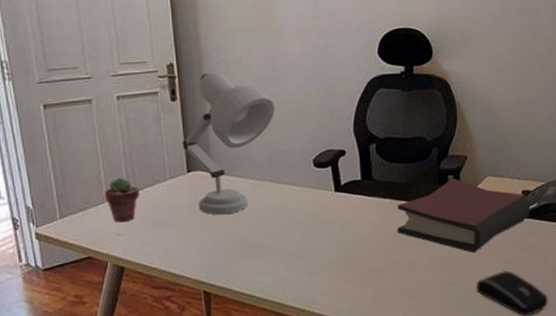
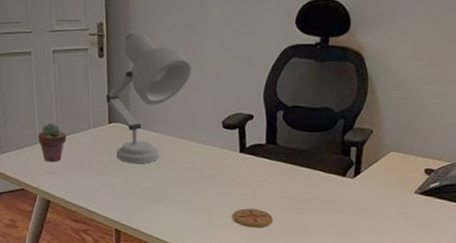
coaster: none [334,250,377,272] -> present [232,208,273,228]
hardback book: present [397,177,531,254] -> none [294,150,433,224]

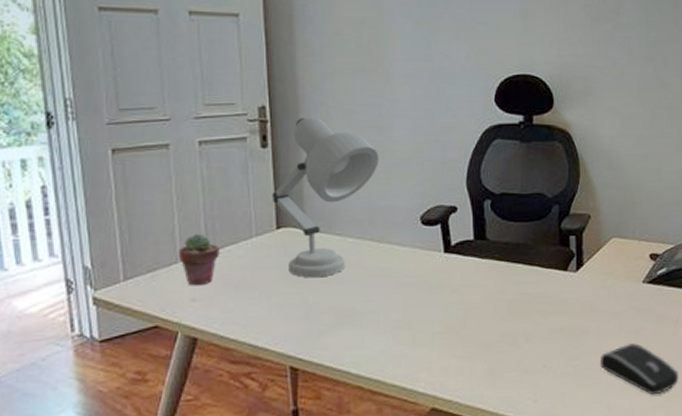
coaster: present [232,208,273,228] -> none [441,320,490,345]

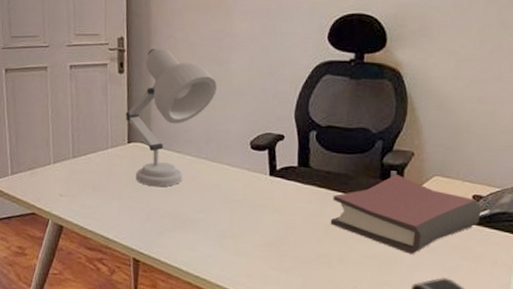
potted succulent: present [178,234,220,286] -> none [51,142,83,185]
hardback book: none [513,238,659,324] -> present [330,173,482,255]

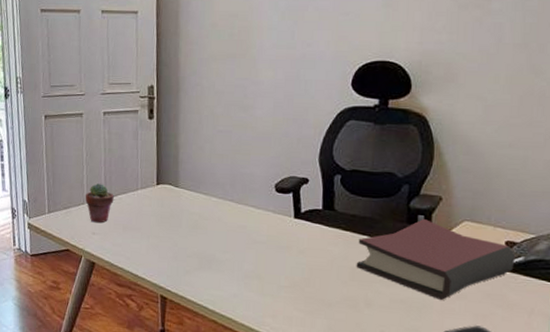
potted succulent: none [51,142,83,185] -> present [85,184,114,223]
desk lamp: present [125,48,217,187] -> none [154,95,242,228]

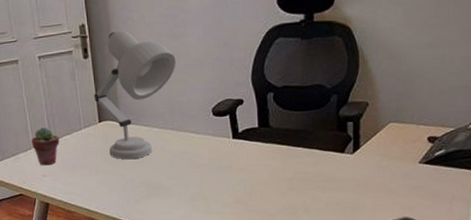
desk lamp: none [154,95,242,228] -> present [94,30,176,160]
hardback book: present [356,218,516,301] -> none [293,124,437,199]

